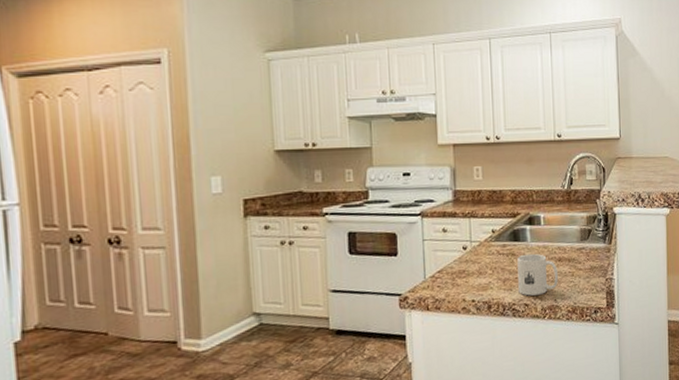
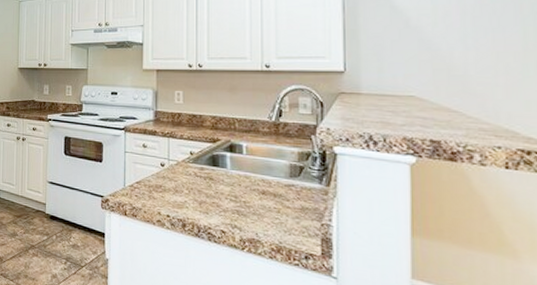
mug: present [517,253,558,296] -> none [215,180,260,225]

